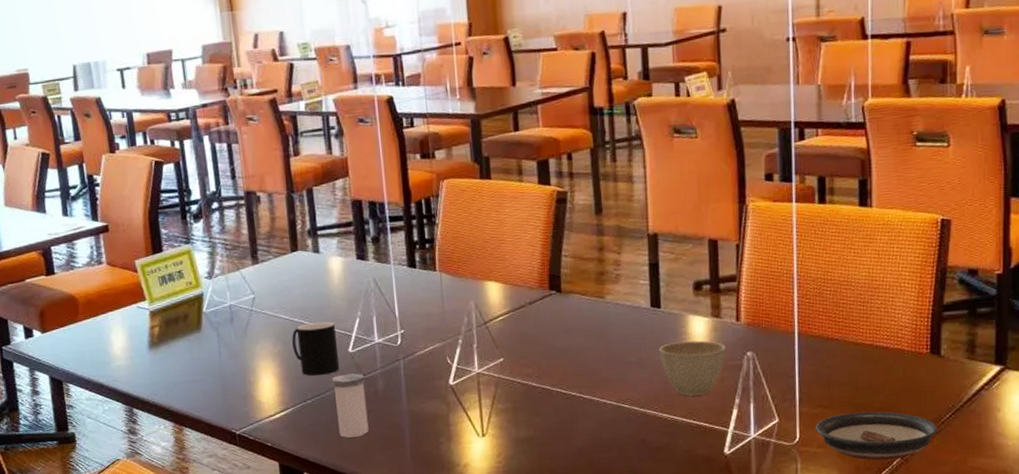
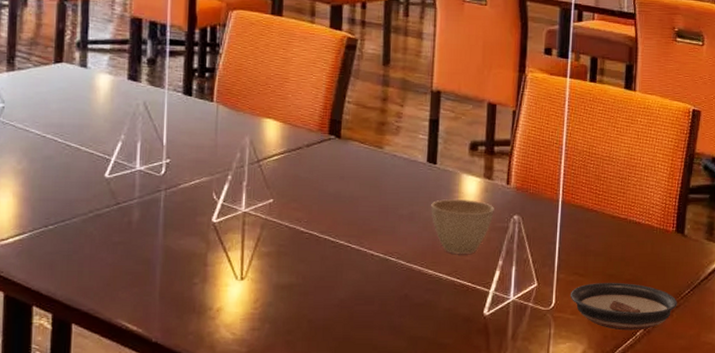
cup: present [292,322,340,376] -> none [41,141,93,200]
salt shaker: present [331,373,369,438] -> none [80,200,120,270]

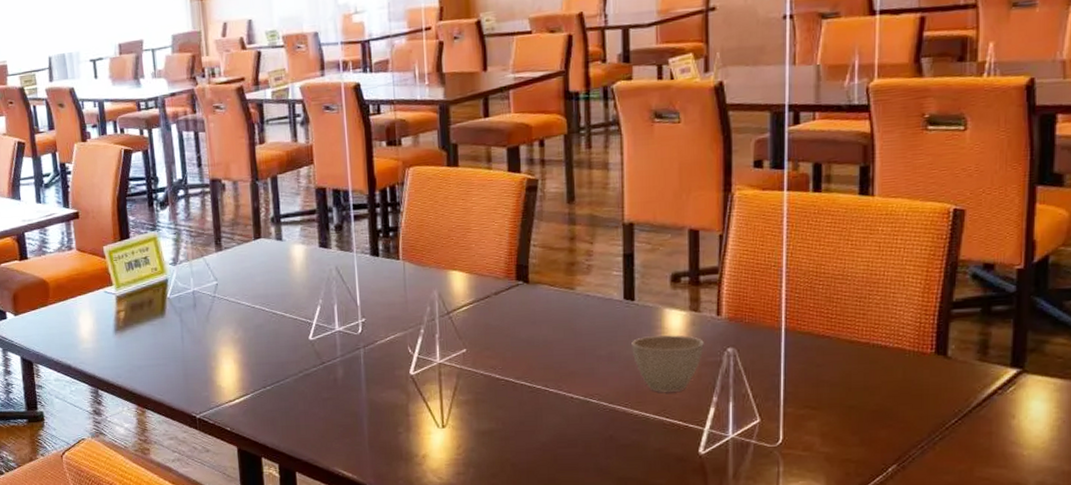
saucer: present [571,282,677,331] -> none [802,414,941,467]

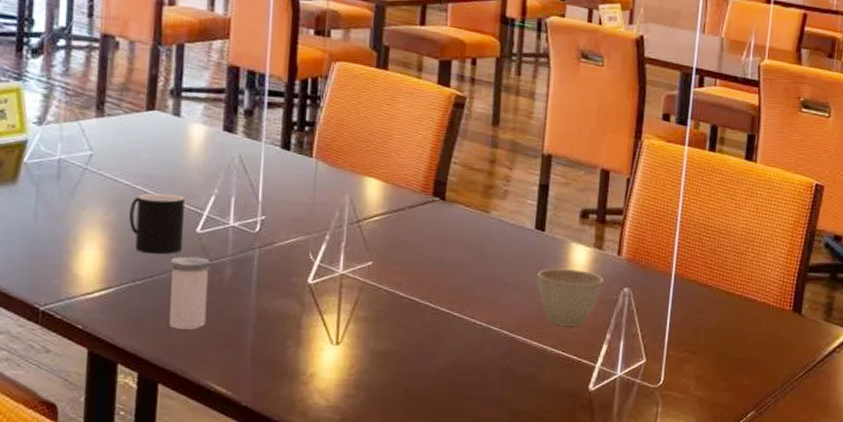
cup: none [253,309,300,363] -> present [129,193,185,255]
salt shaker: none [291,361,327,425] -> present [169,256,211,330]

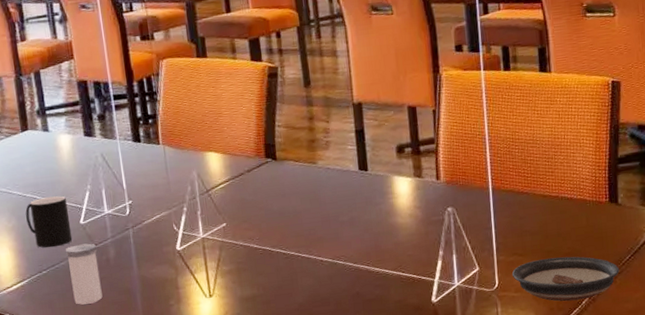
cup: present [537,268,604,326] -> none [368,199,429,250]
saucer: none [680,360,791,412] -> present [512,256,620,302]

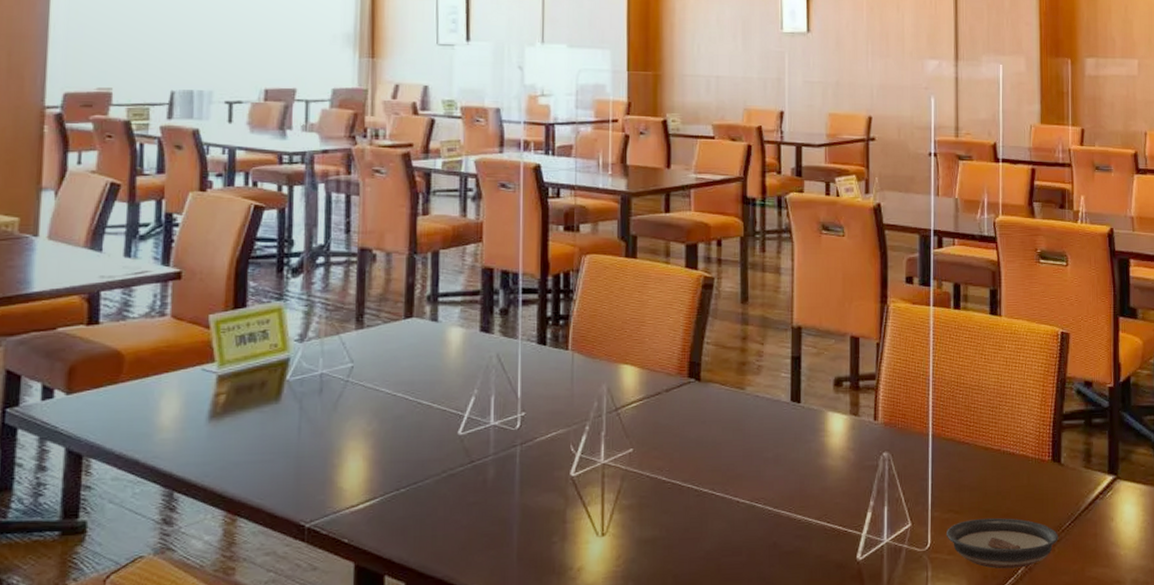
cup: present [25,196,73,248] -> none [391,399,446,461]
salt shaker: present [65,243,103,305] -> none [433,459,474,534]

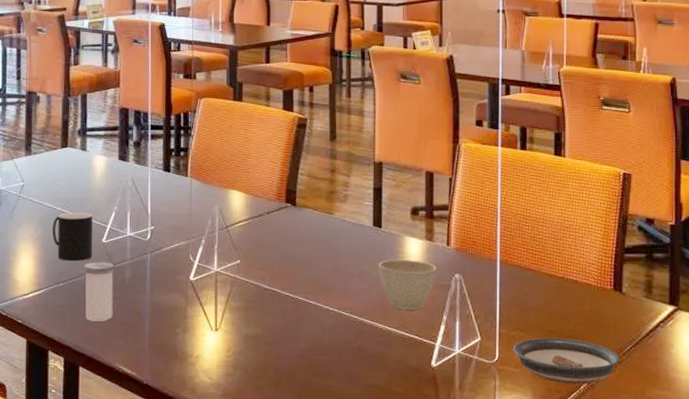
cup: none [391,399,446,461] -> present [52,213,93,262]
salt shaker: none [433,459,474,534] -> present [84,262,115,321]
cup: none [797,438,862,496] -> present [378,260,436,309]

